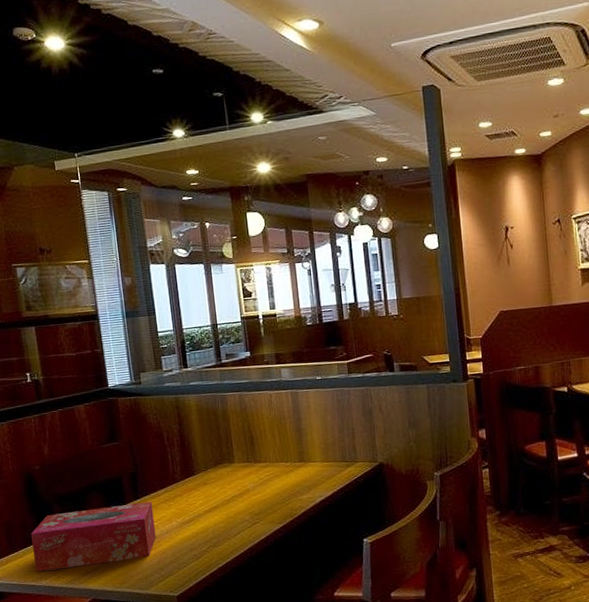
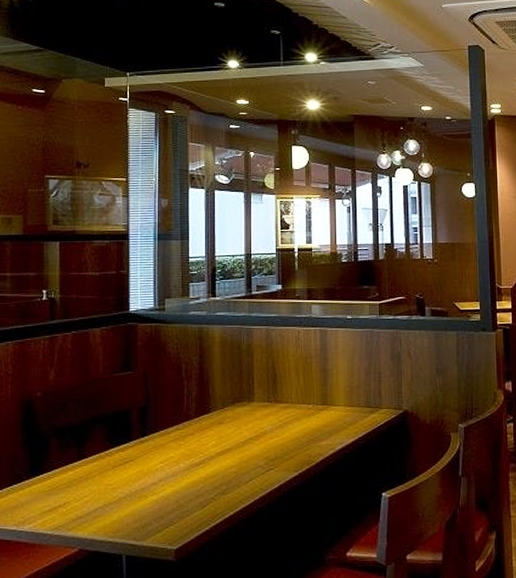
tissue box: present [31,502,156,572] -> none [19,440,161,515]

